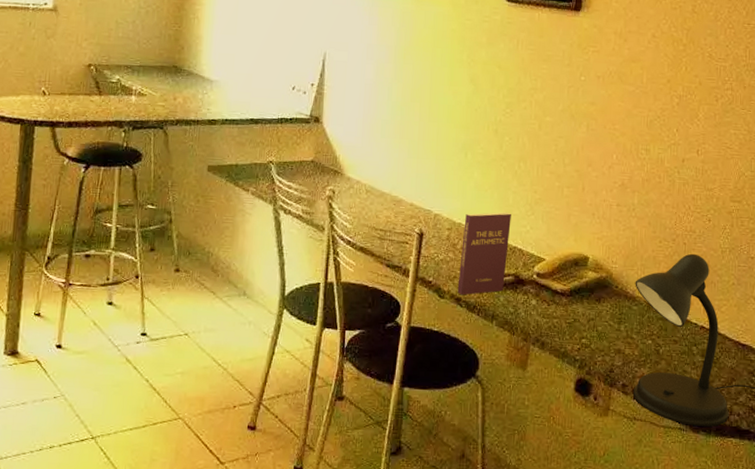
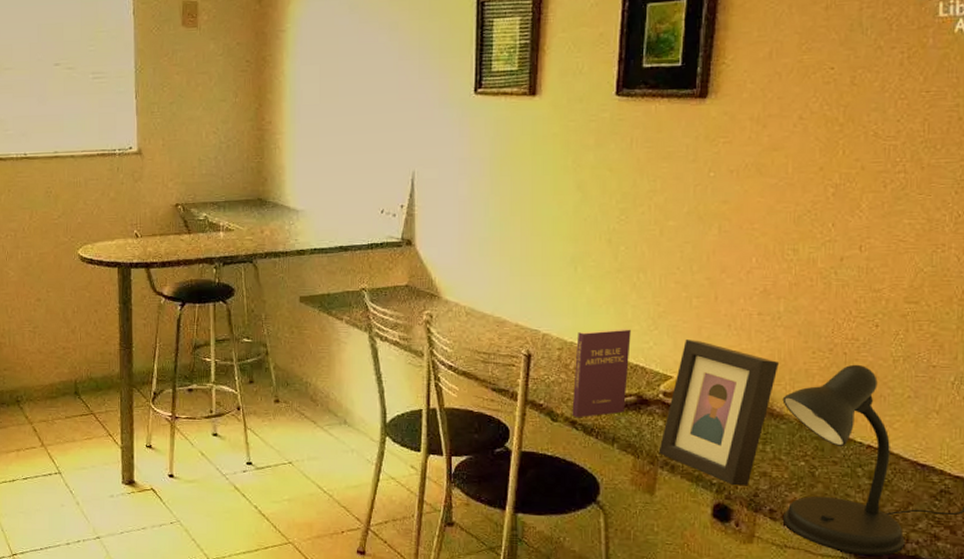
picture frame: none [531,225,632,363] -> present [658,340,779,486]

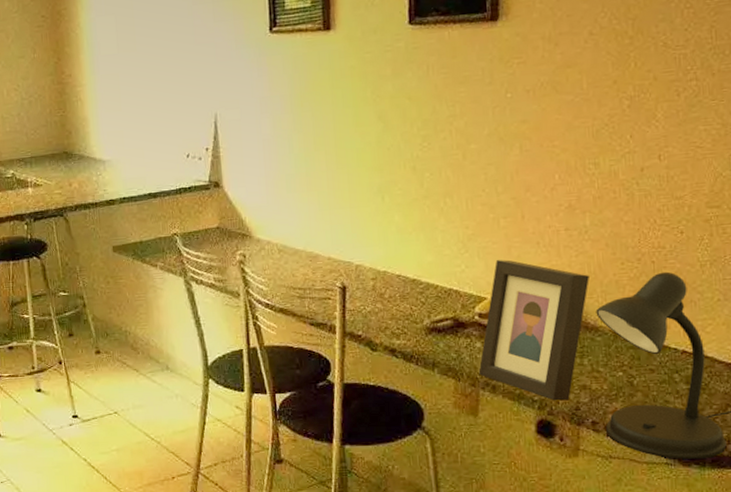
book: present [572,328,631,418] -> none [390,253,443,346]

